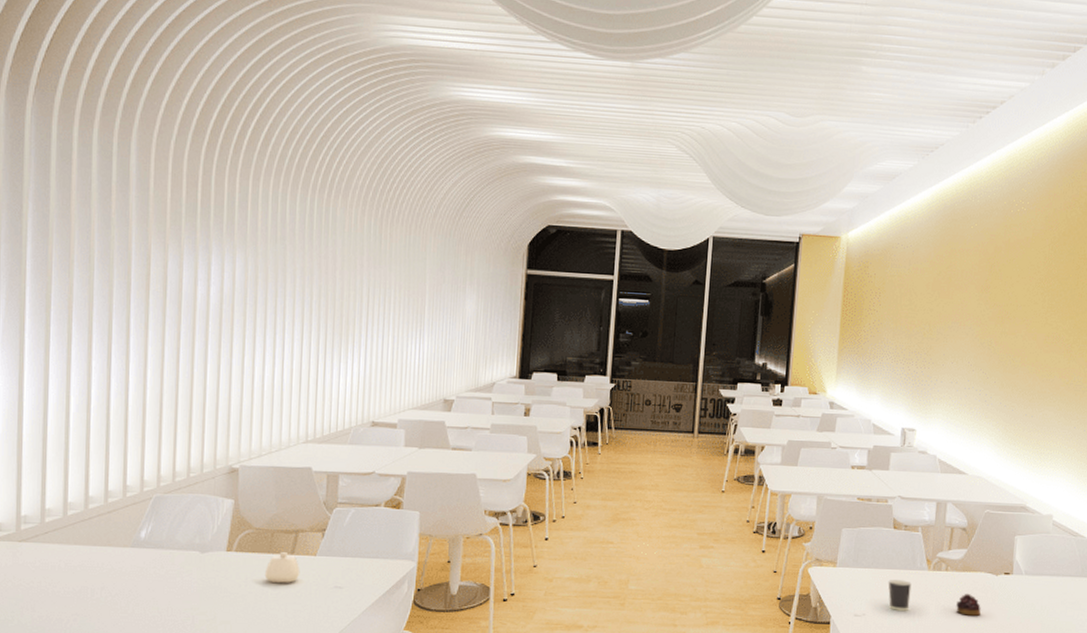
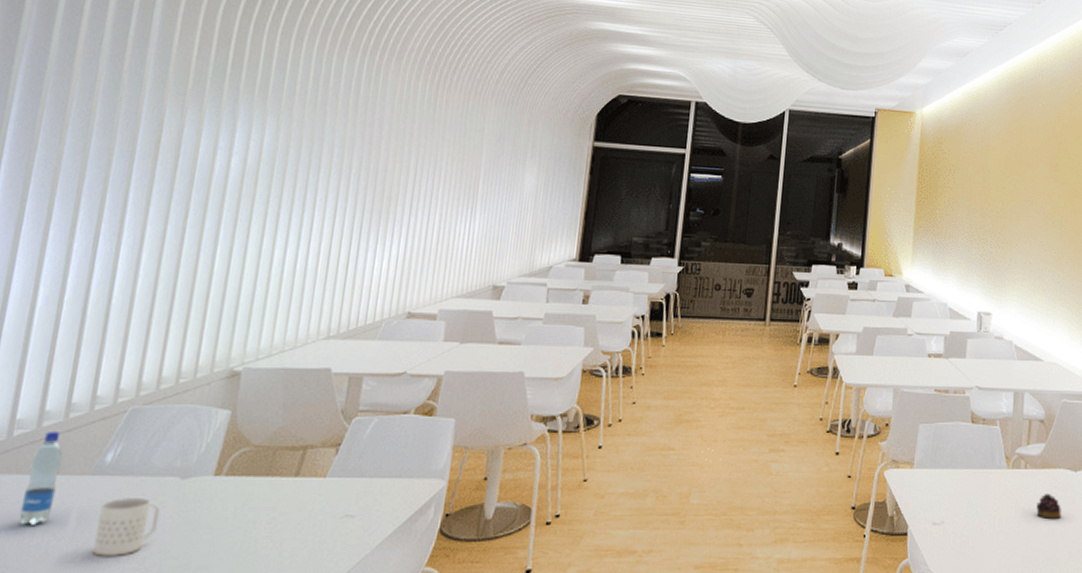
bottle: none [81,513,107,584] -> present [19,432,63,525]
mug: none [139,566,188,611] -> present [92,498,161,558]
sugar bowl: present [264,552,300,584] -> none [258,474,305,515]
mug: present [888,580,912,611] -> none [966,481,991,516]

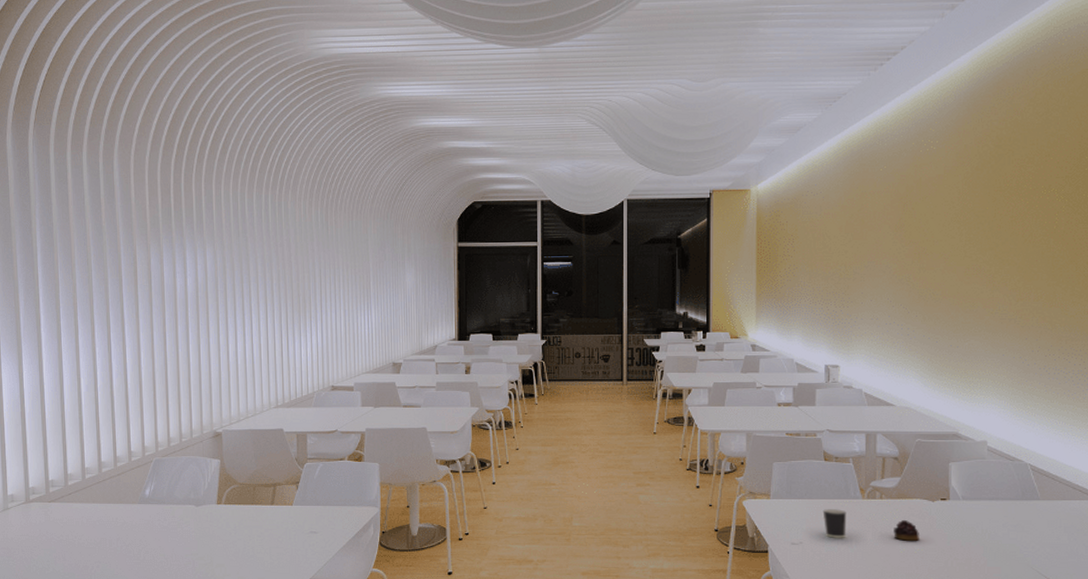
bottle: present [19,432,63,525] -> none [100,475,119,536]
mug: present [92,498,161,558] -> none [148,519,187,558]
mug: none [966,481,991,516] -> present [822,509,847,538]

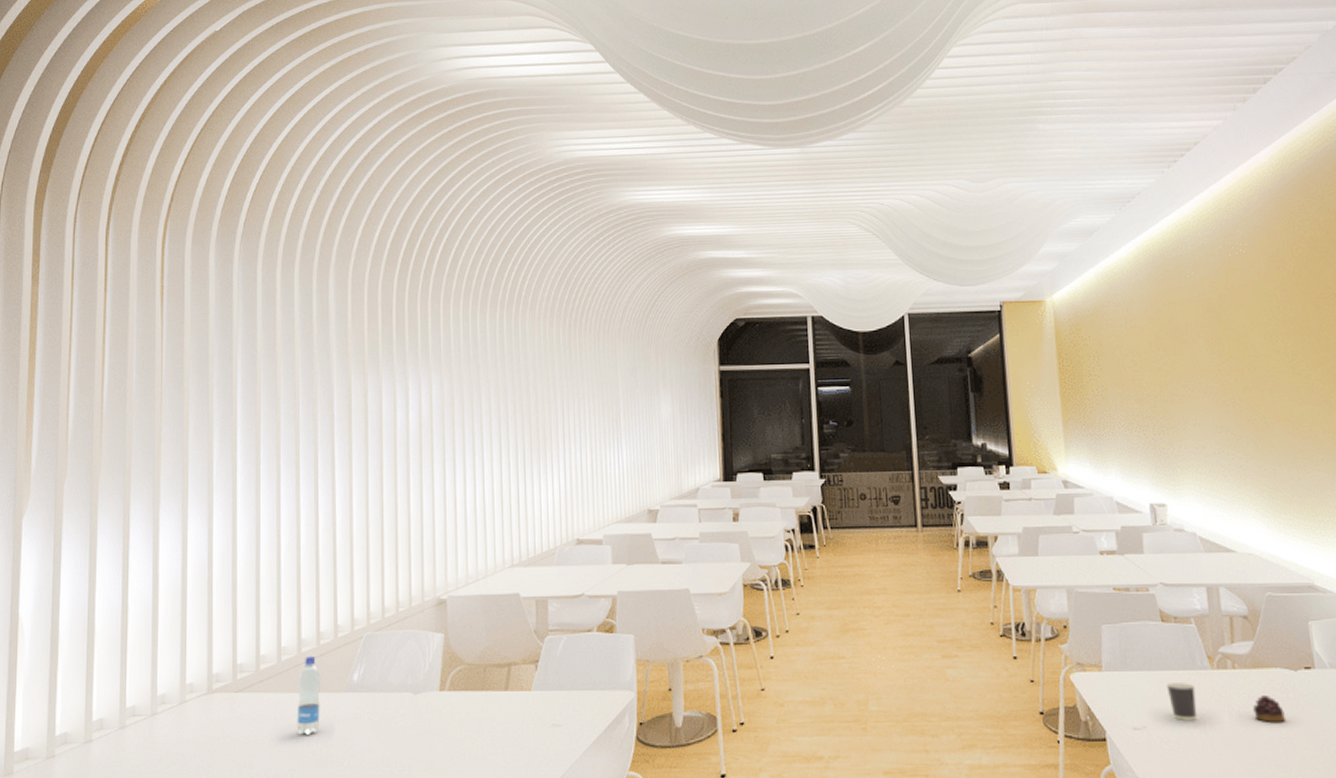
bottle: none [100,475,119,536] -> present [297,656,320,735]

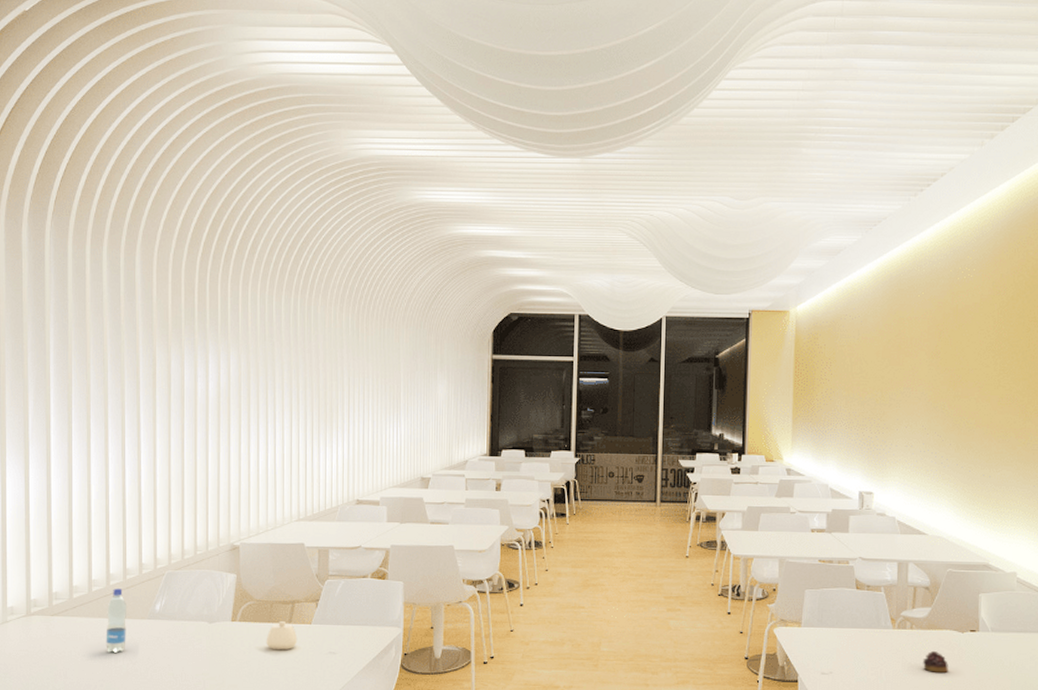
sugar bowl: none [479,689,516,725] -> present [266,621,298,650]
mug: present [1166,683,1198,720] -> none [853,638,877,668]

